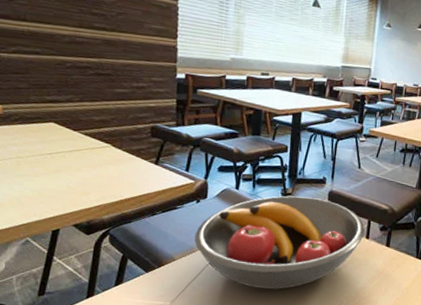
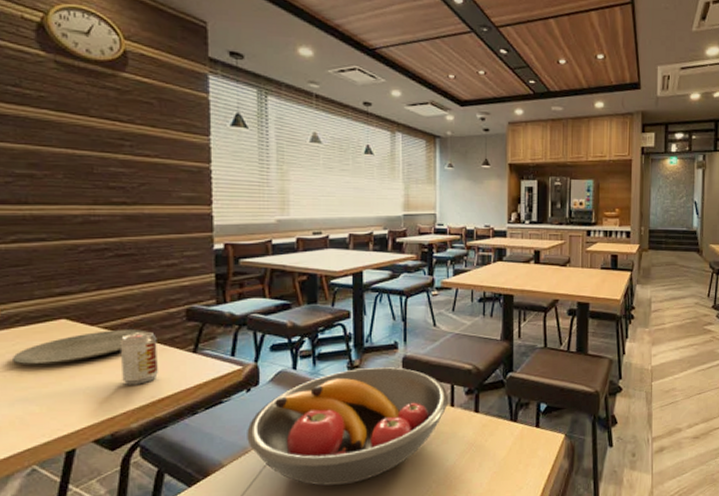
plate: none [12,136,119,159] -> present [13,330,147,365]
beverage can: none [96,141,126,185] -> present [119,332,158,385]

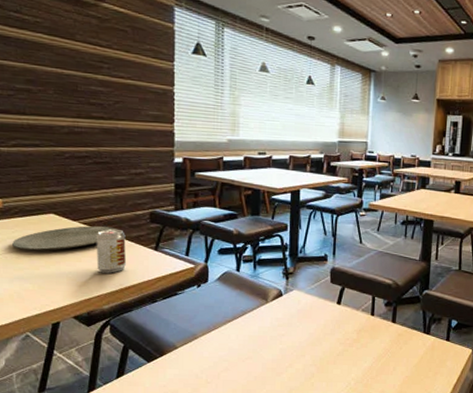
fruit bowl: present [247,367,449,486] -> none [196,275,370,373]

